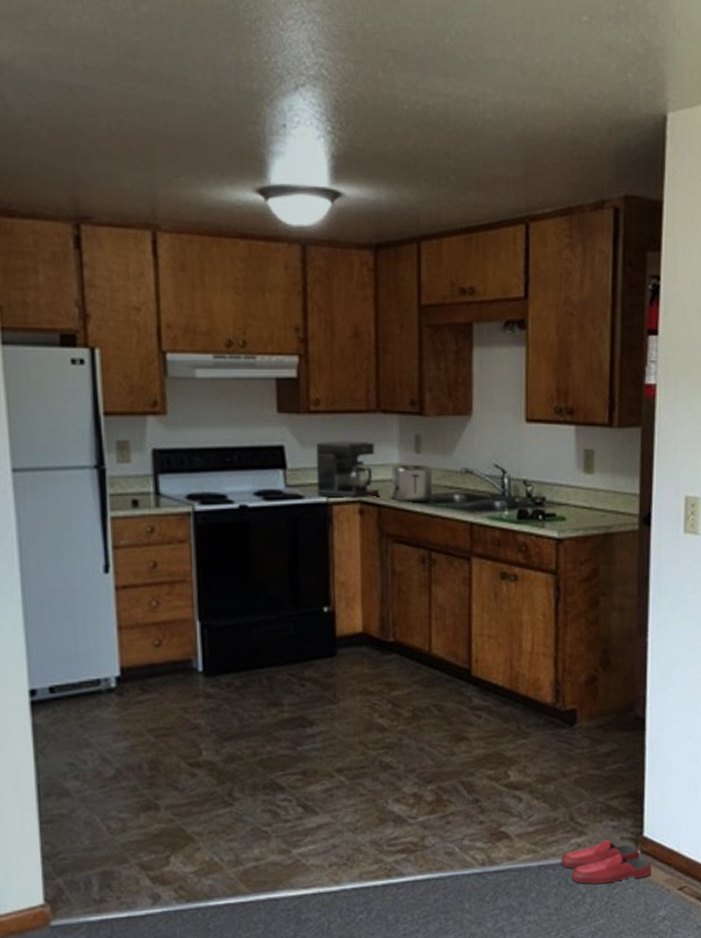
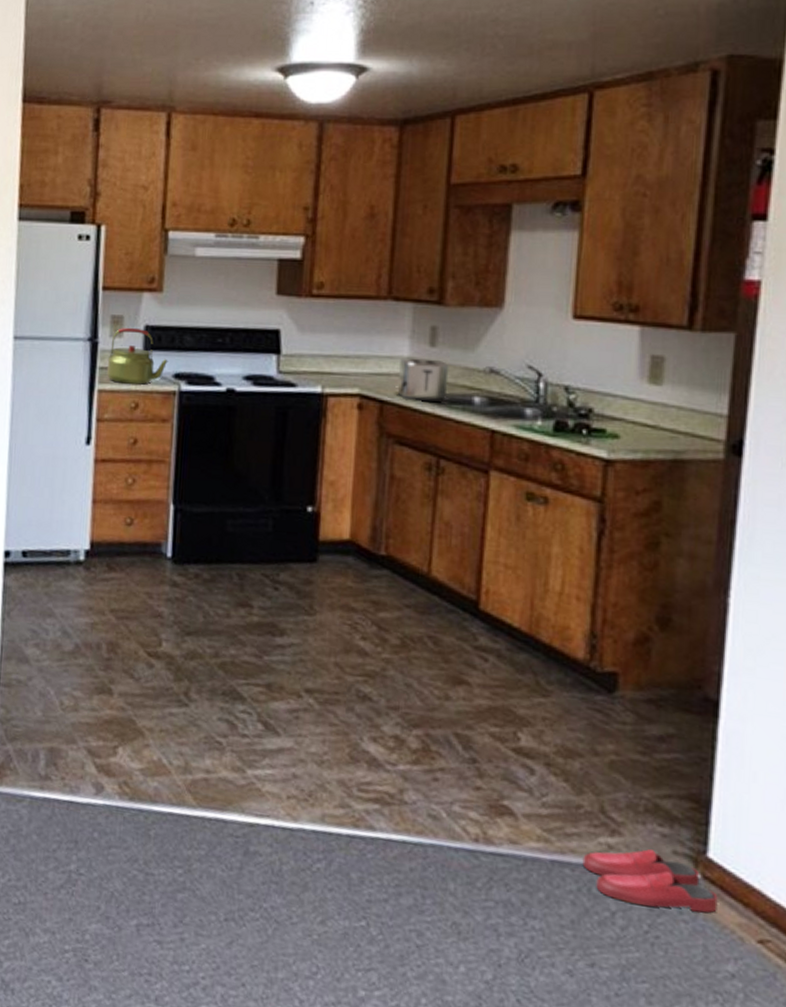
kettle: none [117,452,180,509] -> present [106,327,168,385]
coffee maker: present [316,441,379,500] -> none [311,327,383,393]

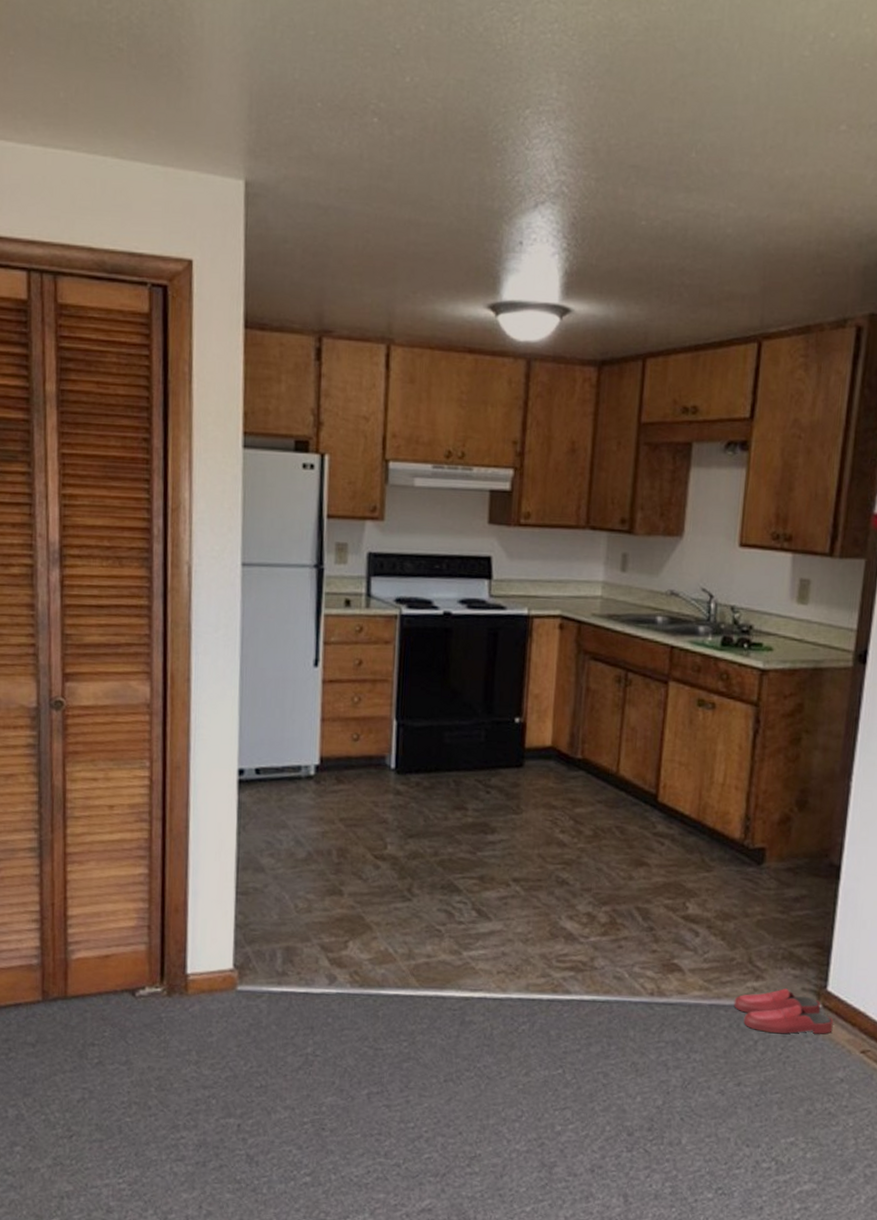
kettle: present [106,327,168,385] -> none [332,554,390,609]
toaster: present [397,357,449,403] -> none [593,582,637,623]

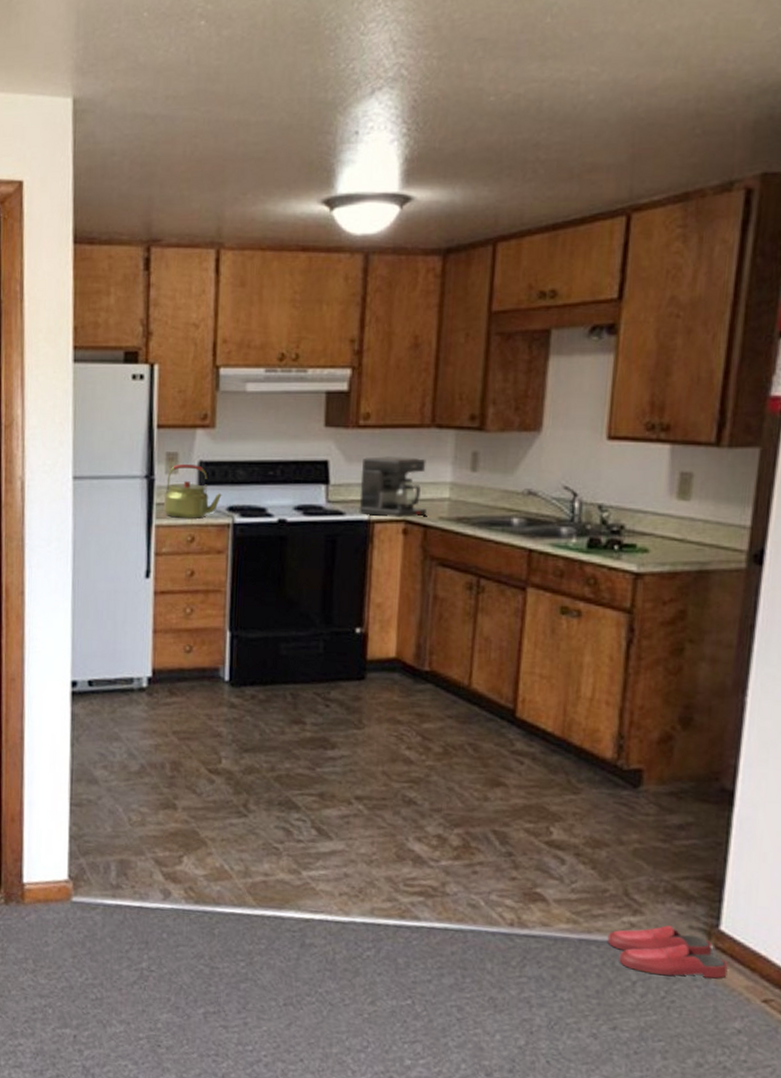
kettle: none [332,554,390,609] -> present [163,463,222,519]
coffee maker: none [519,554,581,614] -> present [359,456,426,519]

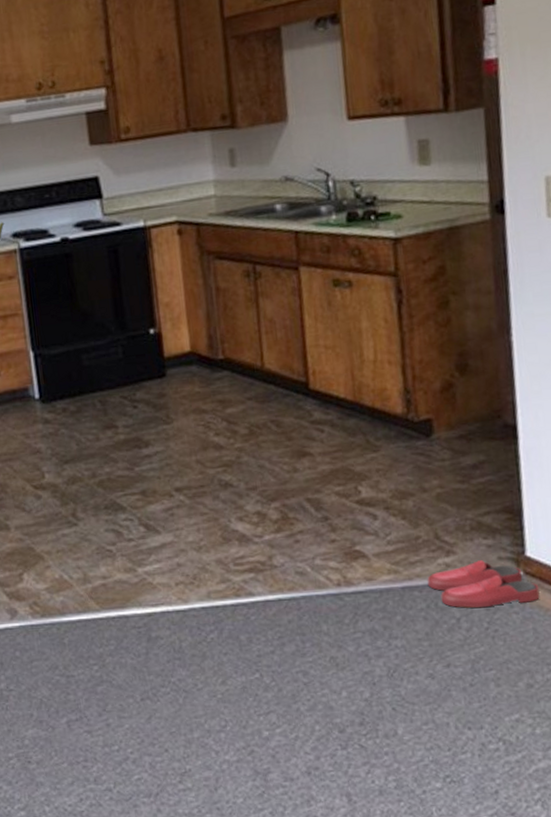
coffee maker: present [359,456,426,519] -> none [130,161,196,222]

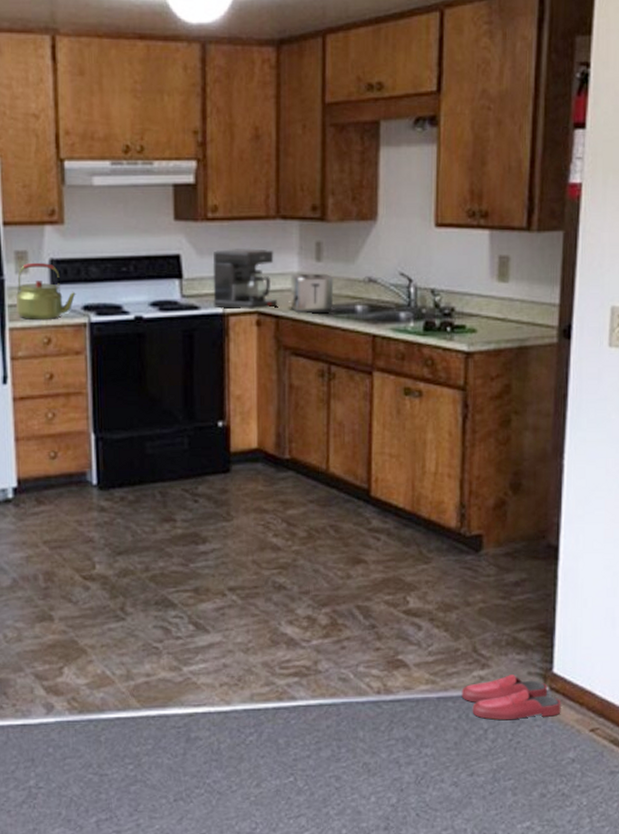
coffee maker: none [130,161,196,222] -> present [213,249,277,311]
toaster: none [207,177,252,219] -> present [290,273,334,314]

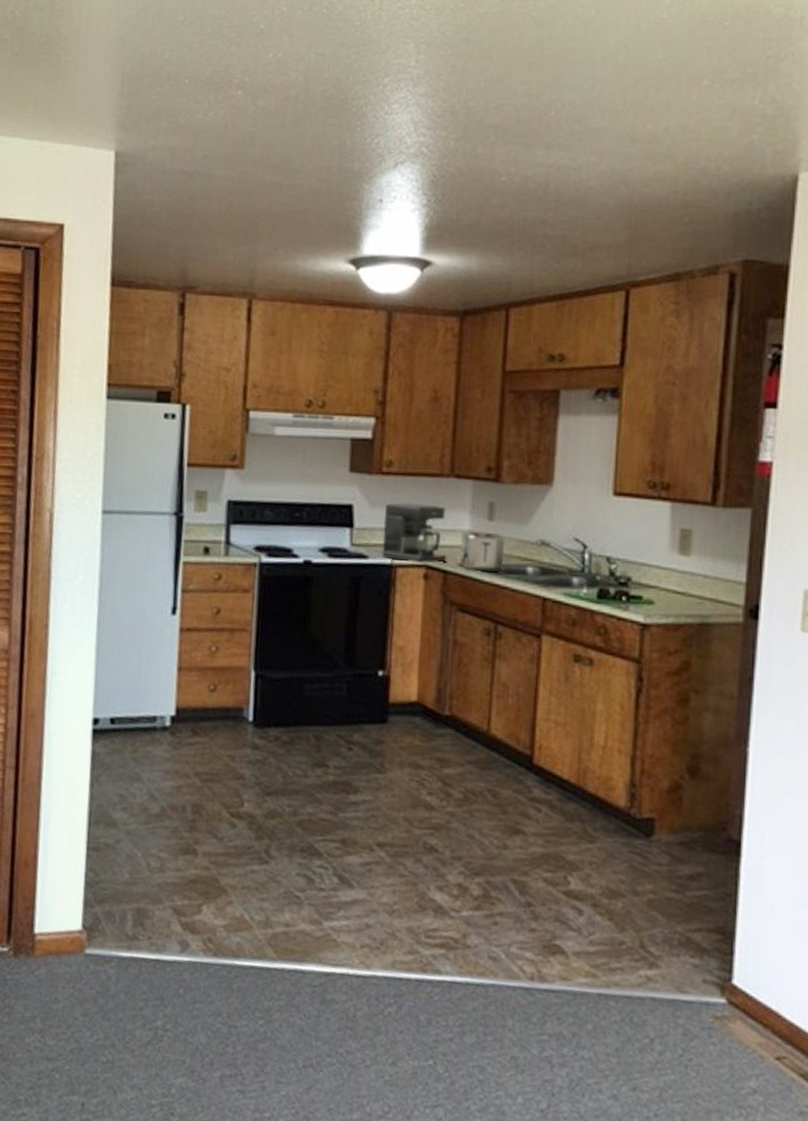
kettle: present [15,262,76,320] -> none [191,502,249,557]
slippers: present [461,673,561,721] -> none [625,978,742,1035]

